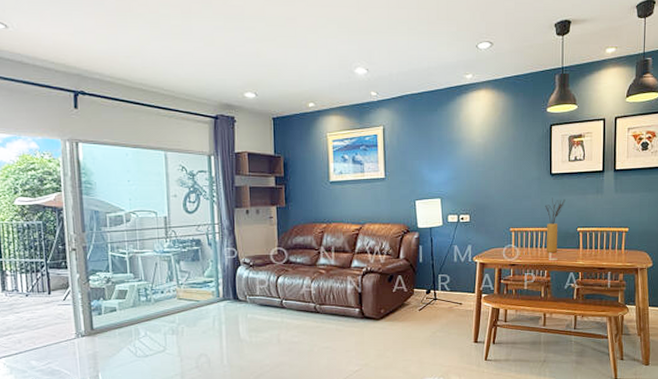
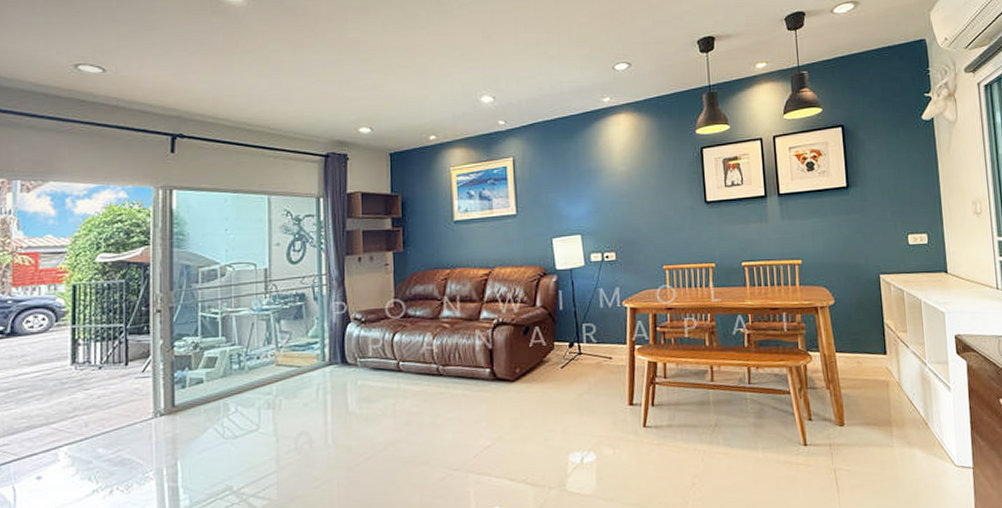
vase: present [545,198,566,253] -> none [702,228,725,293]

